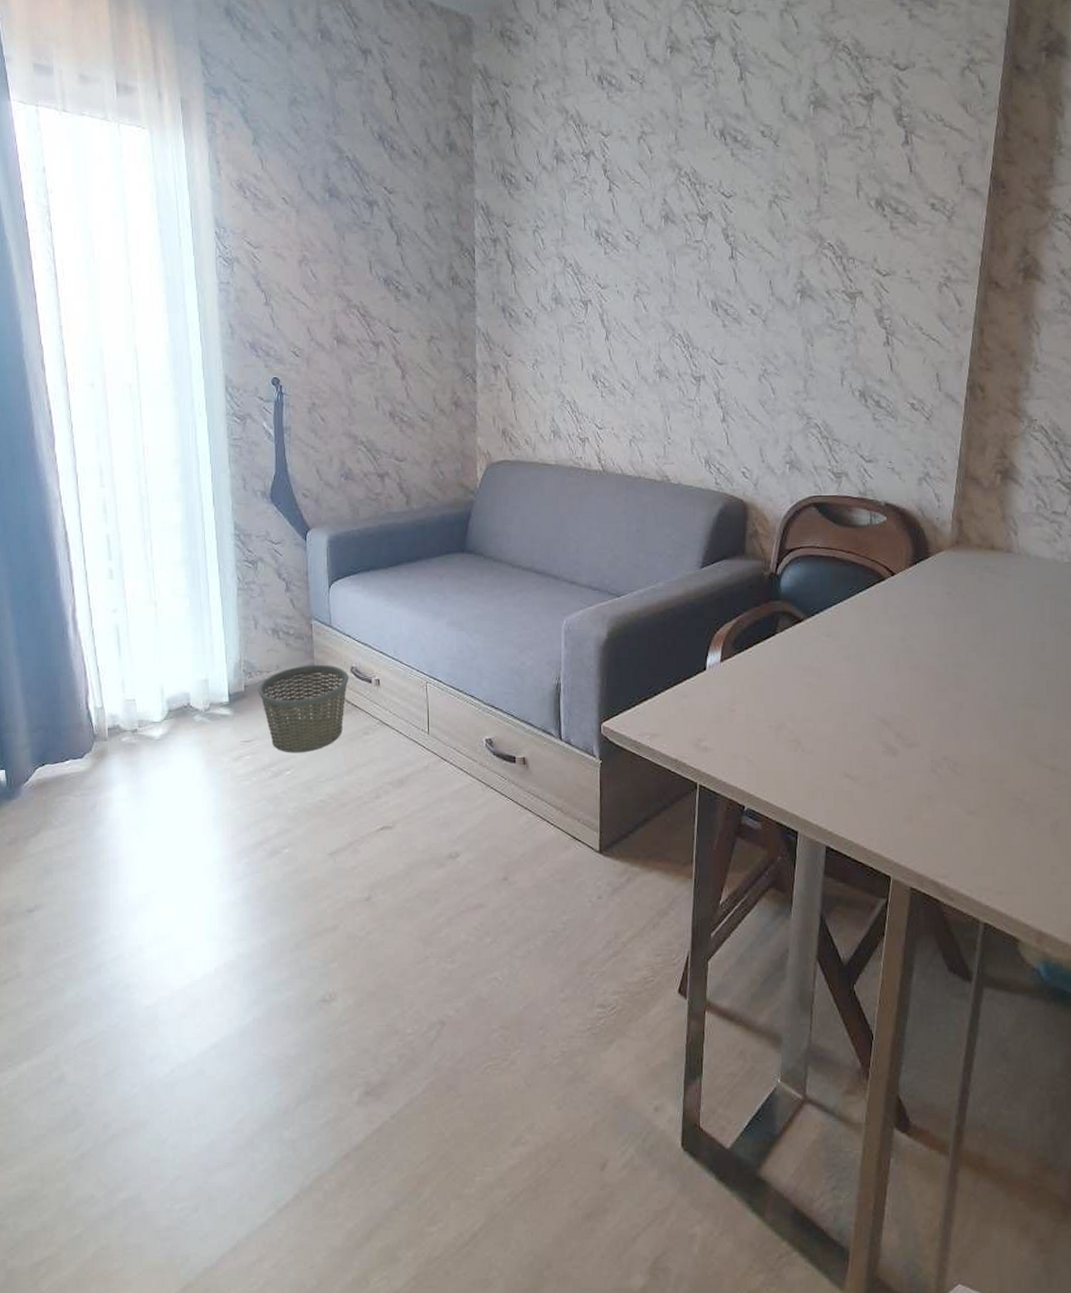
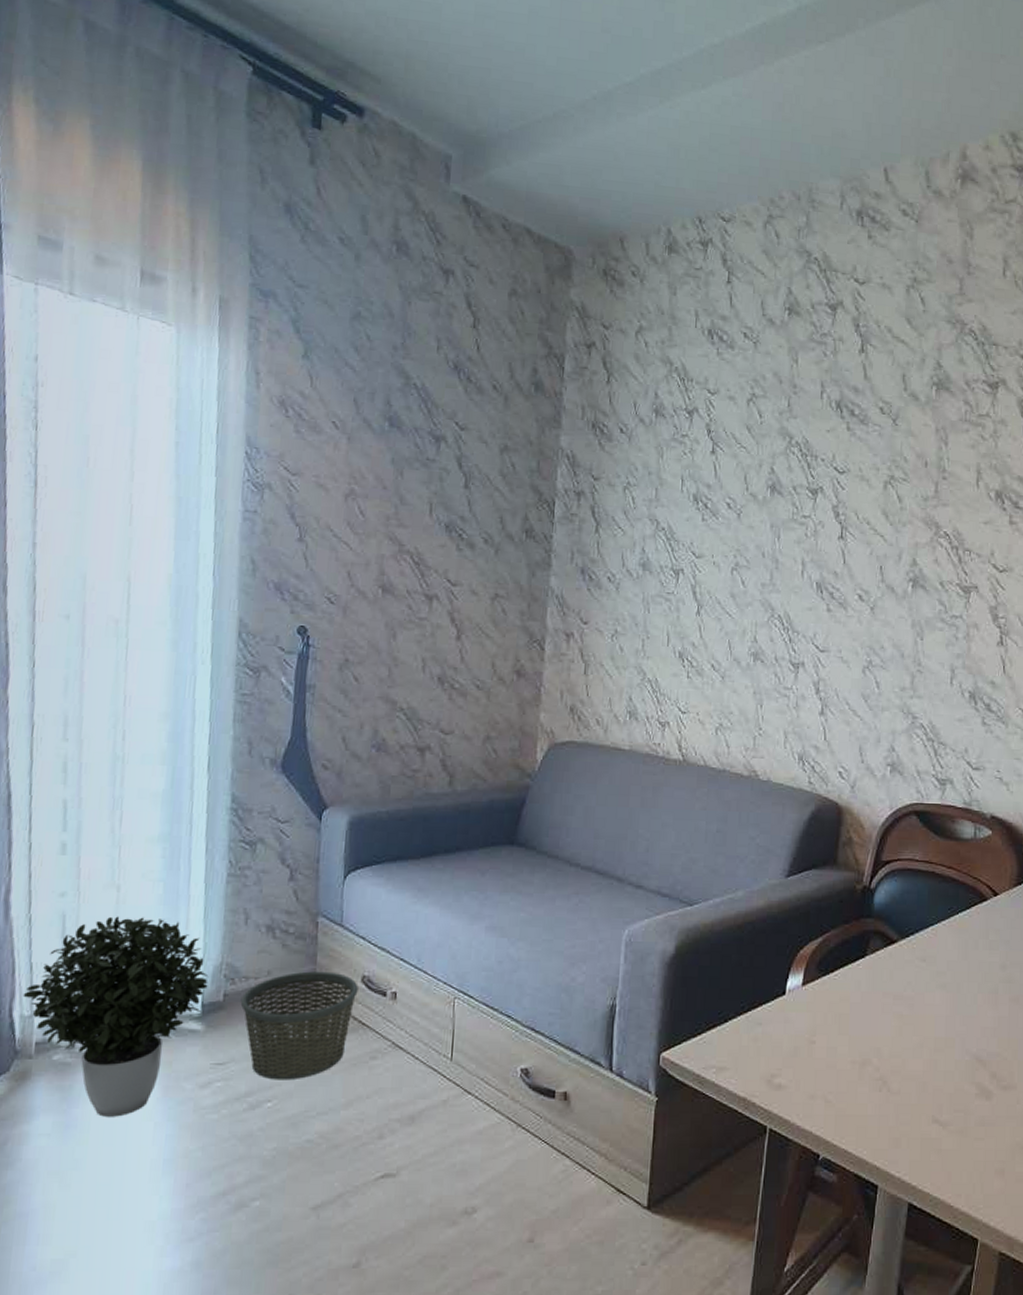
potted plant: none [94,626,232,785] -> present [23,916,209,1117]

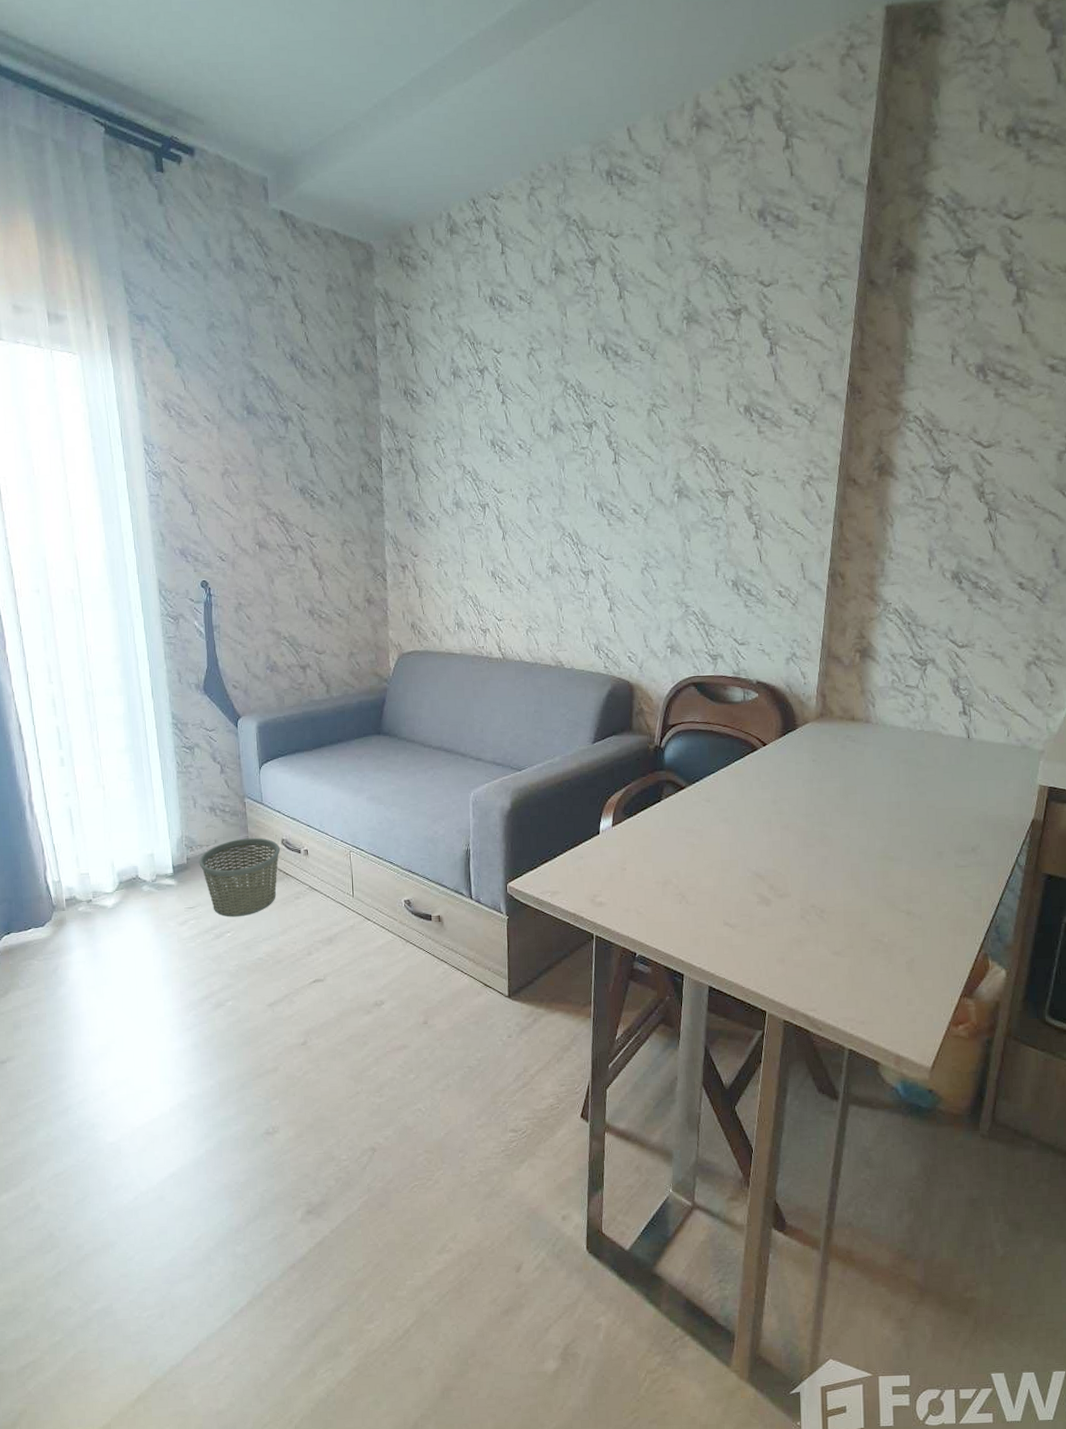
potted plant: present [23,916,209,1117] -> none [52,807,175,948]

